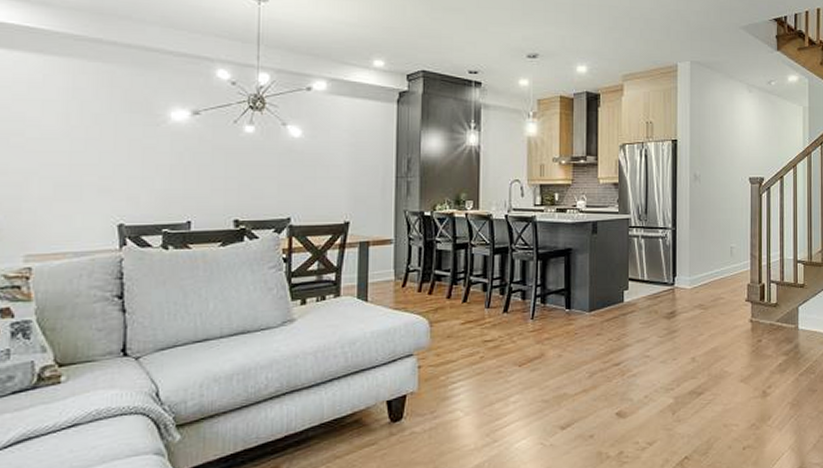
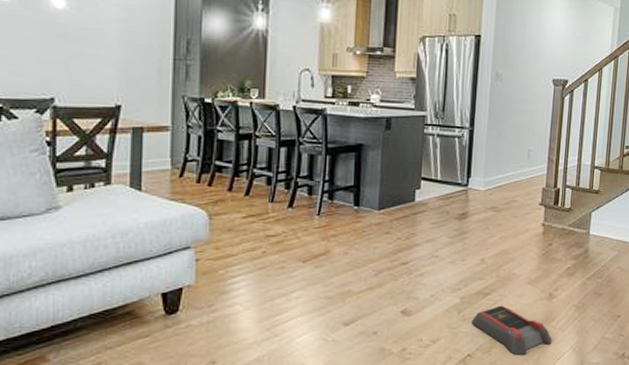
robot vacuum: none [687,404,769,457] -> present [472,305,552,356]

